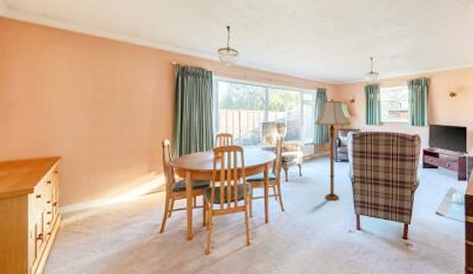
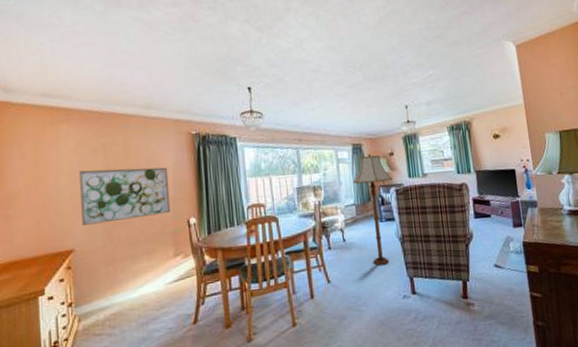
wall art: none [69,87,149,136] -> present [78,167,171,225]

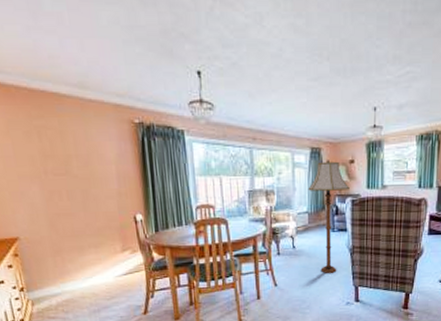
wall art: present [78,167,171,225] -> none [13,155,116,214]

